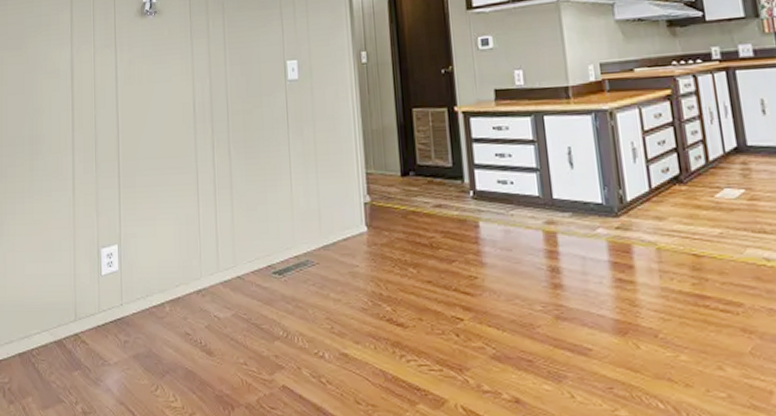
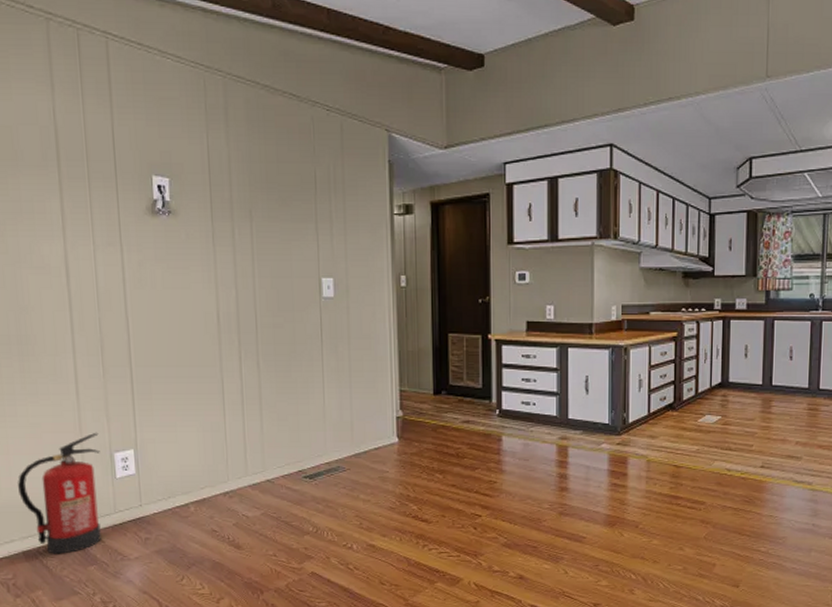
fire extinguisher: none [20,227,89,357] -> present [18,432,101,554]

